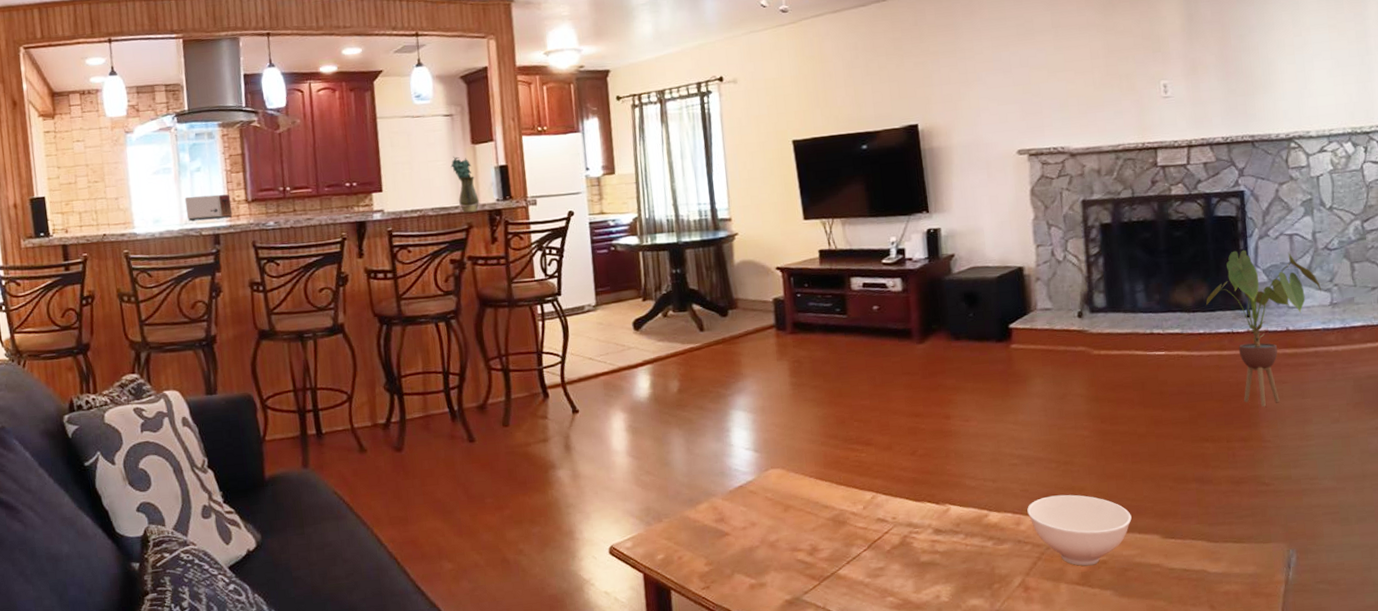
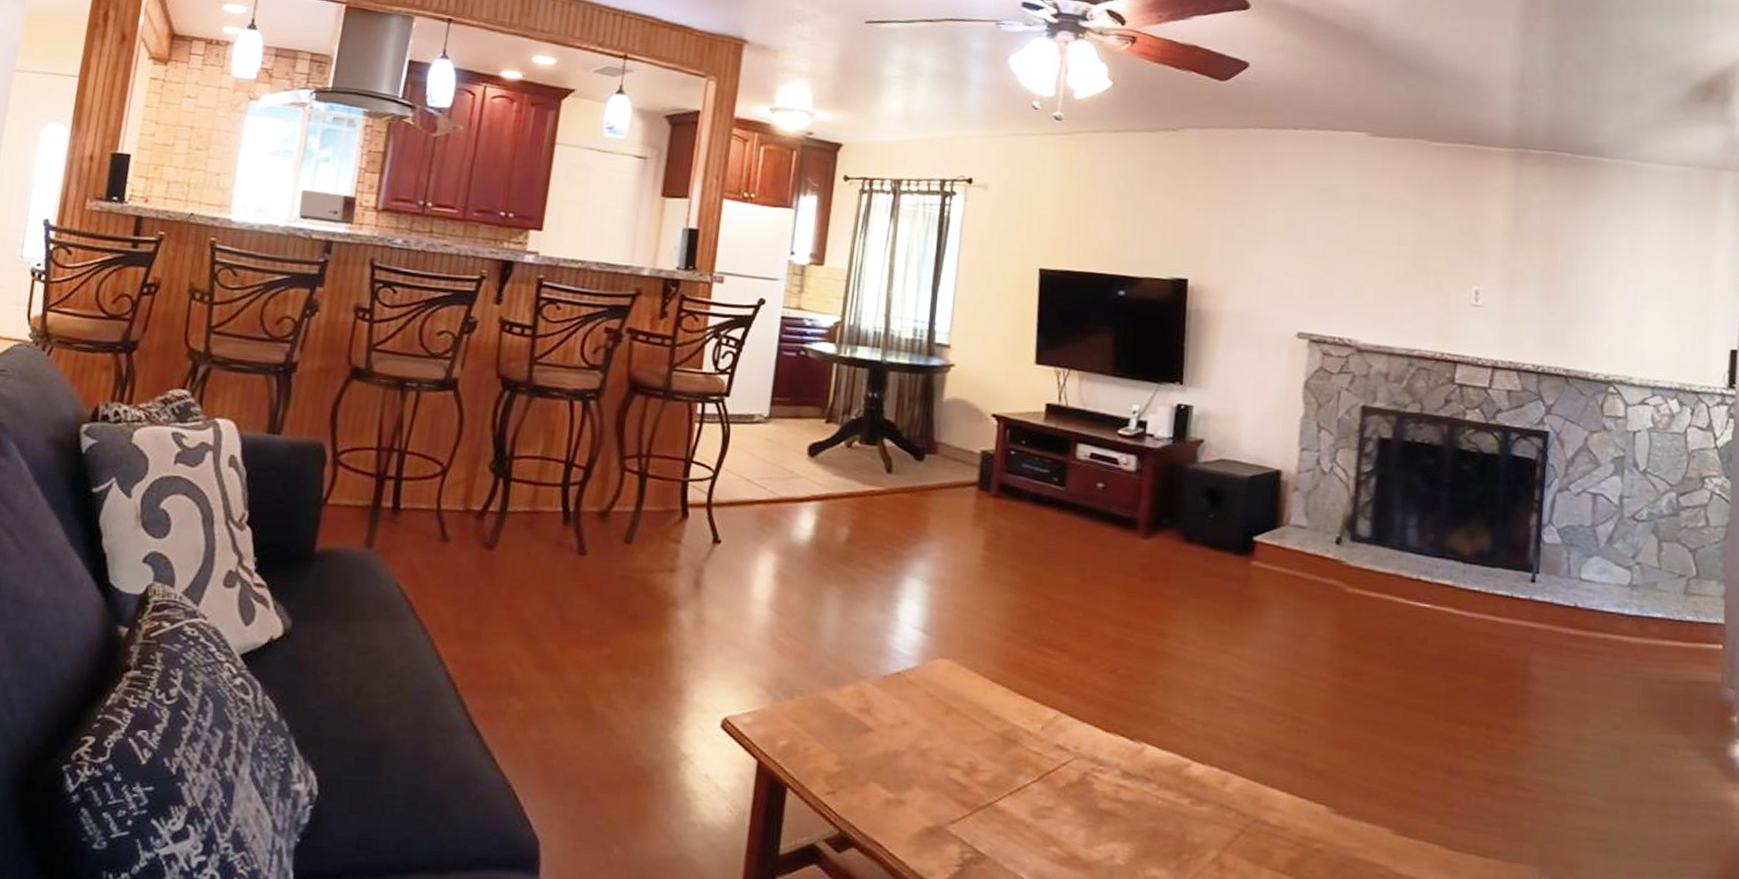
vase: present [450,156,479,213] -> none [630,206,657,277]
bowl: present [1027,494,1132,566] -> none [1238,755,1361,852]
house plant: present [1206,249,1321,407] -> none [1486,499,1621,694]

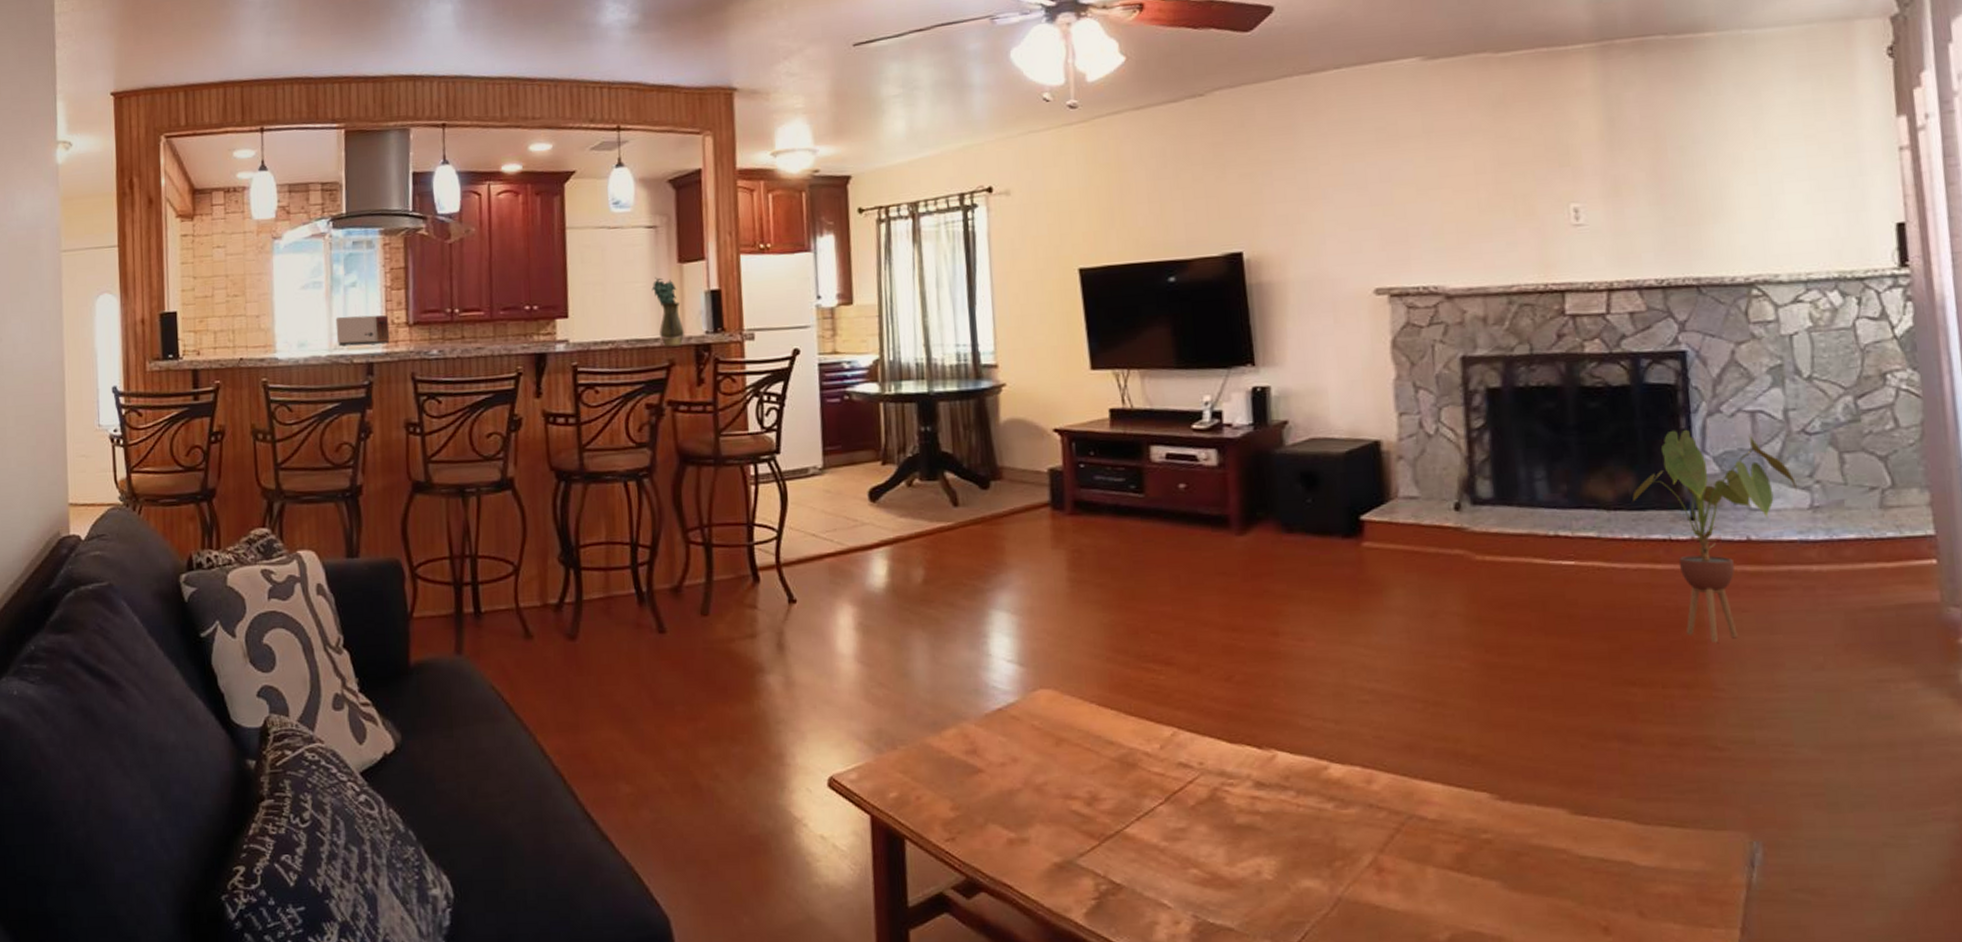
vase: none [630,206,657,277] -> present [651,276,684,347]
house plant: none [1486,499,1621,694] -> present [1632,429,1797,643]

